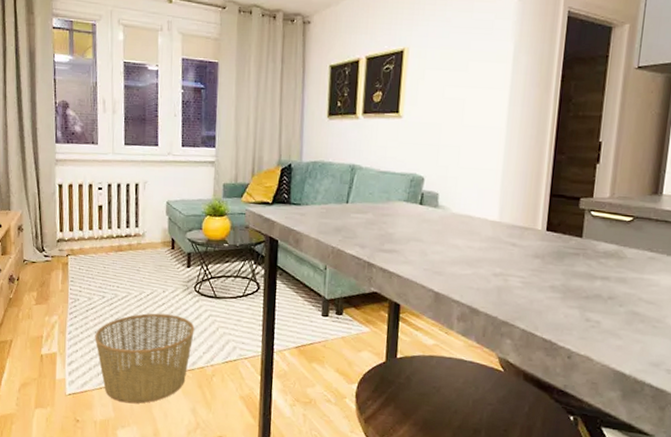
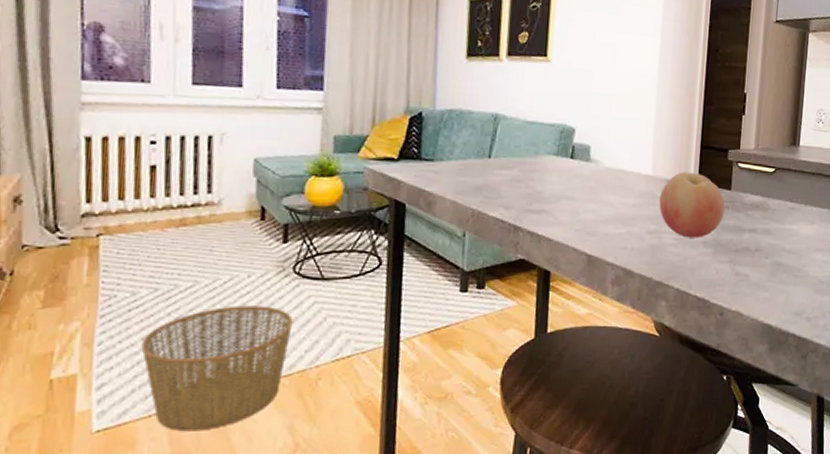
fruit: none [505,218,576,283] -> present [659,171,726,238]

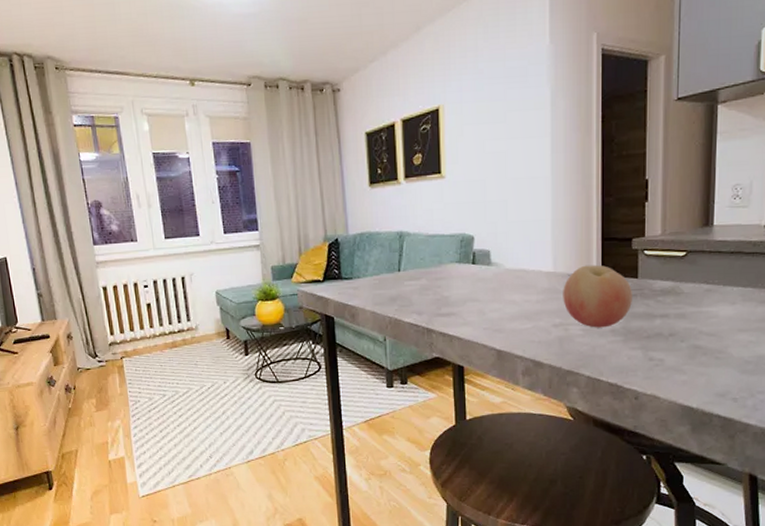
basket: present [141,305,293,432] -> none [160,404,261,498]

